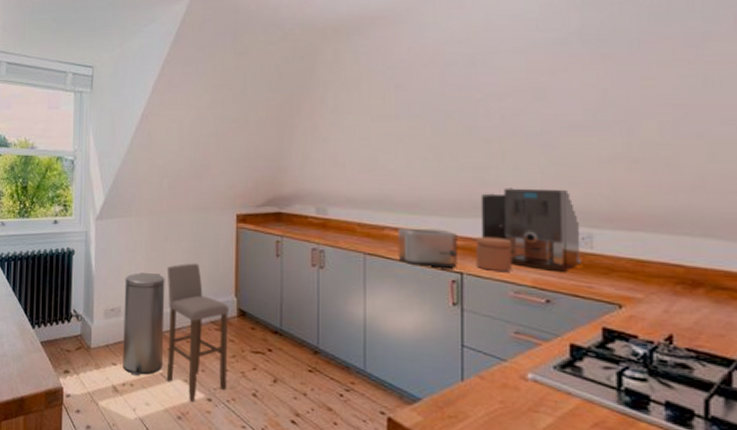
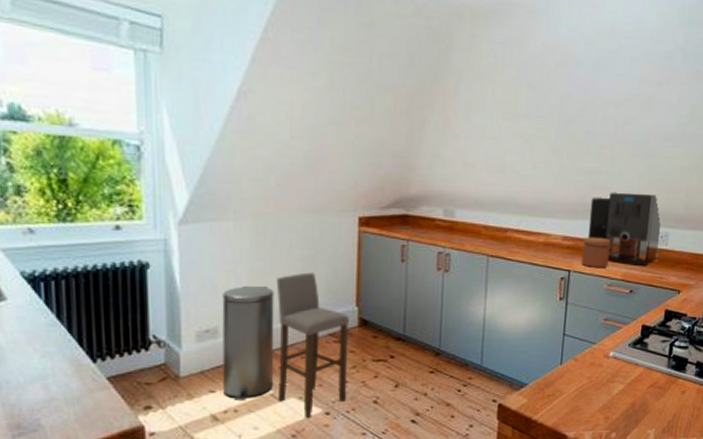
toaster: present [398,227,459,268] -> none [517,229,570,267]

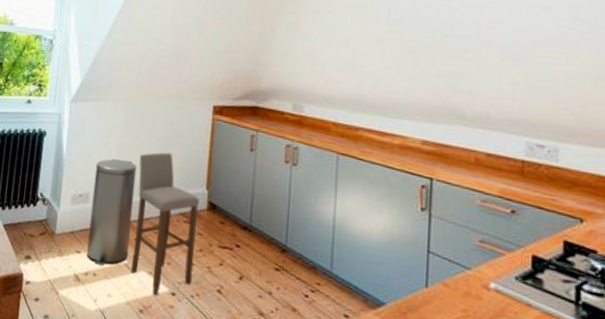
jar: present [581,237,610,267] -> none [445,143,481,180]
coffee machine: present [587,192,662,267] -> none [452,96,547,184]

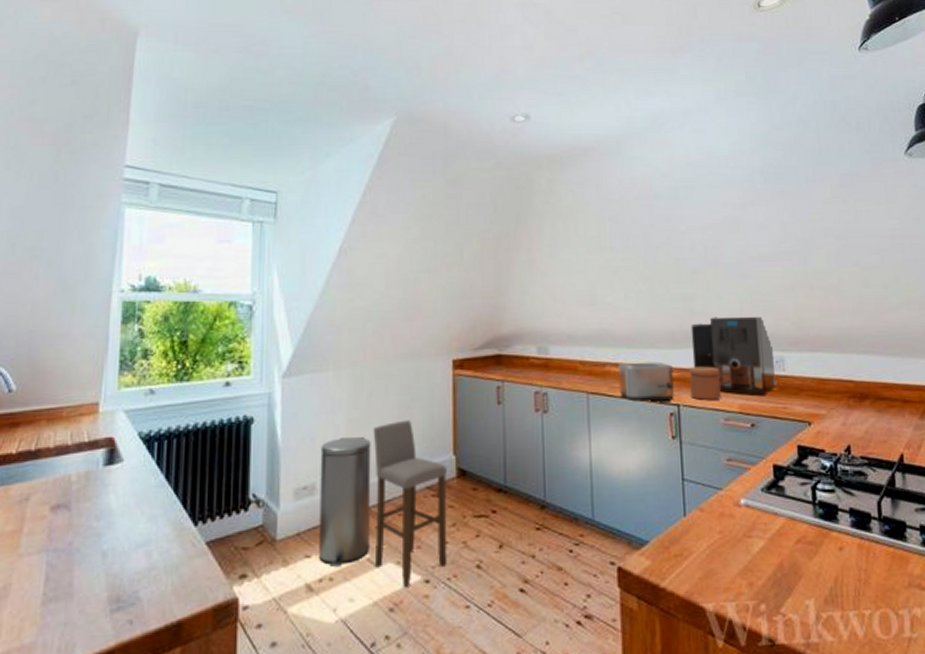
toaster: none [370,129,431,173] -> present [618,361,674,402]
jar: none [445,143,481,180] -> present [689,366,721,400]
coffee machine: none [452,96,547,184] -> present [690,316,777,397]

